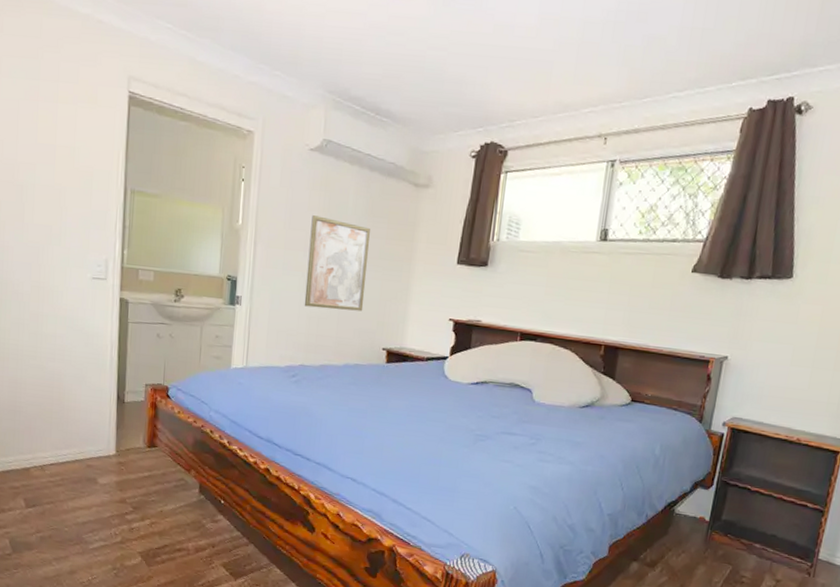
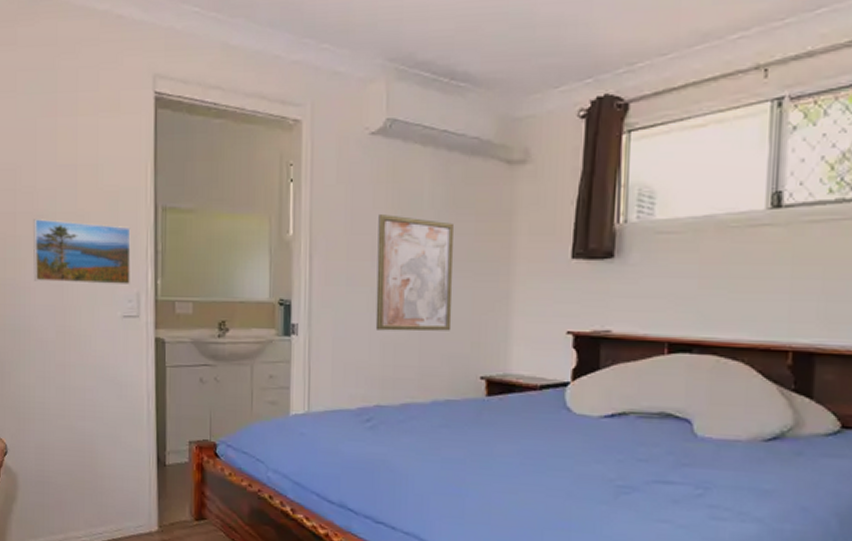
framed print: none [12,188,102,253] -> present [33,219,131,286]

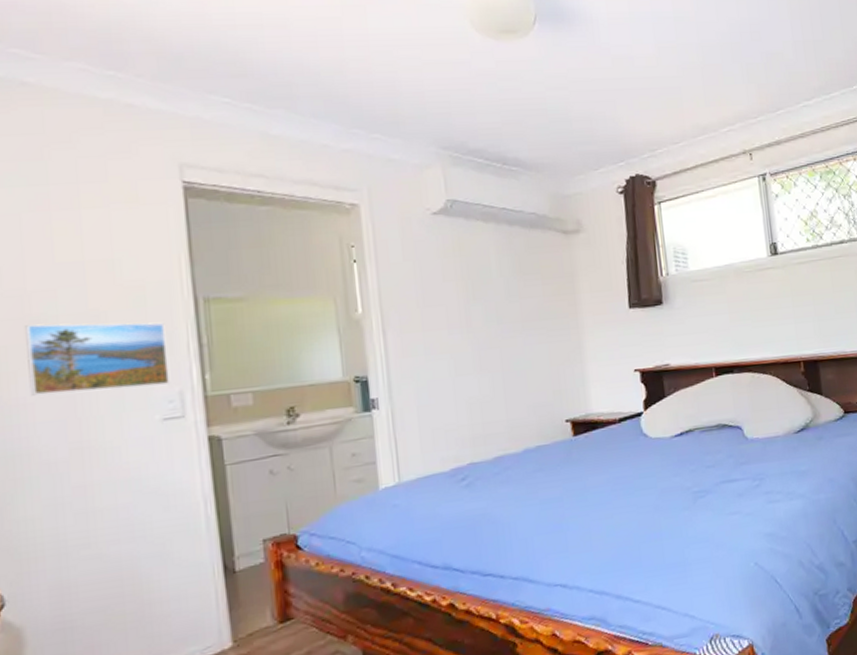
wall art: present [375,215,453,332] -> none [450,285,533,393]

